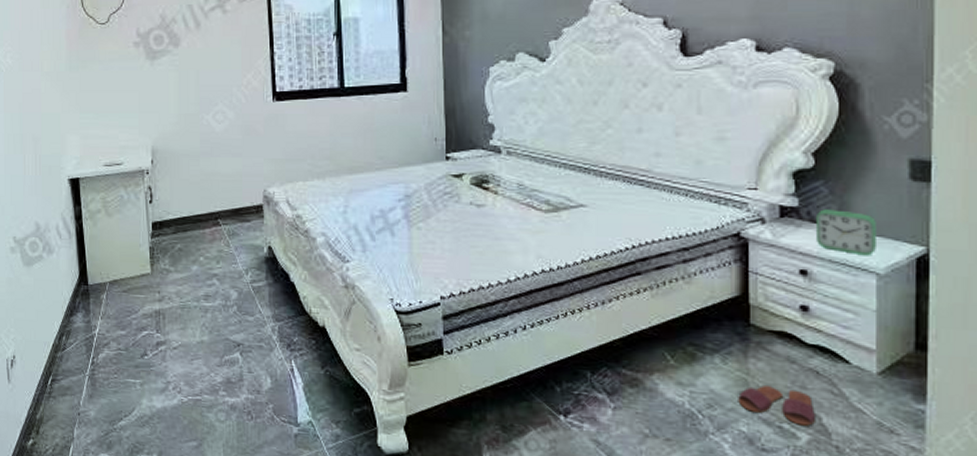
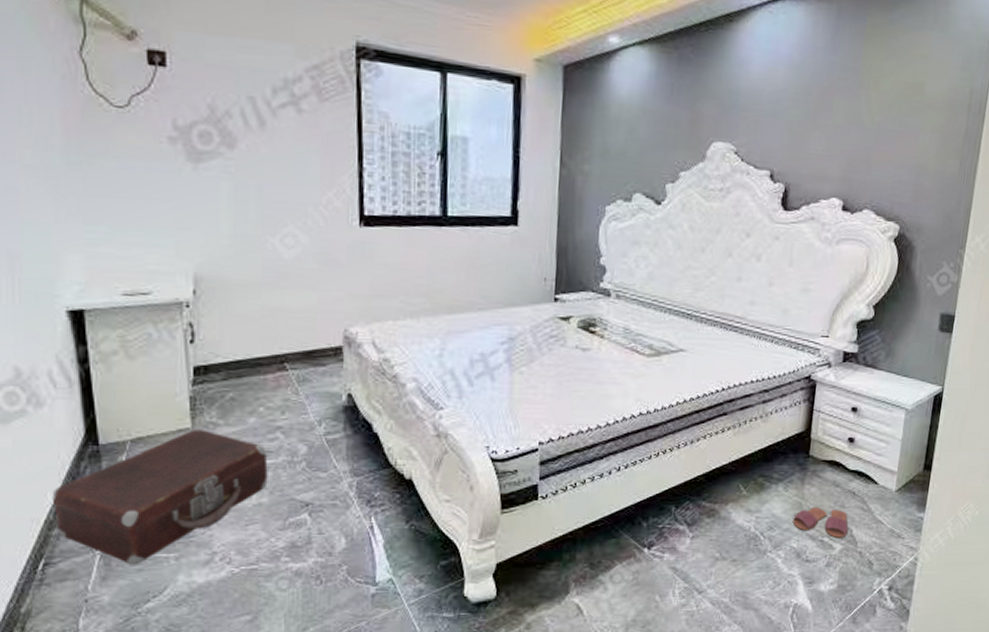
suitcase: none [57,274,208,387] -> present [52,429,268,565]
alarm clock: present [815,209,876,256] -> none [867,355,911,395]

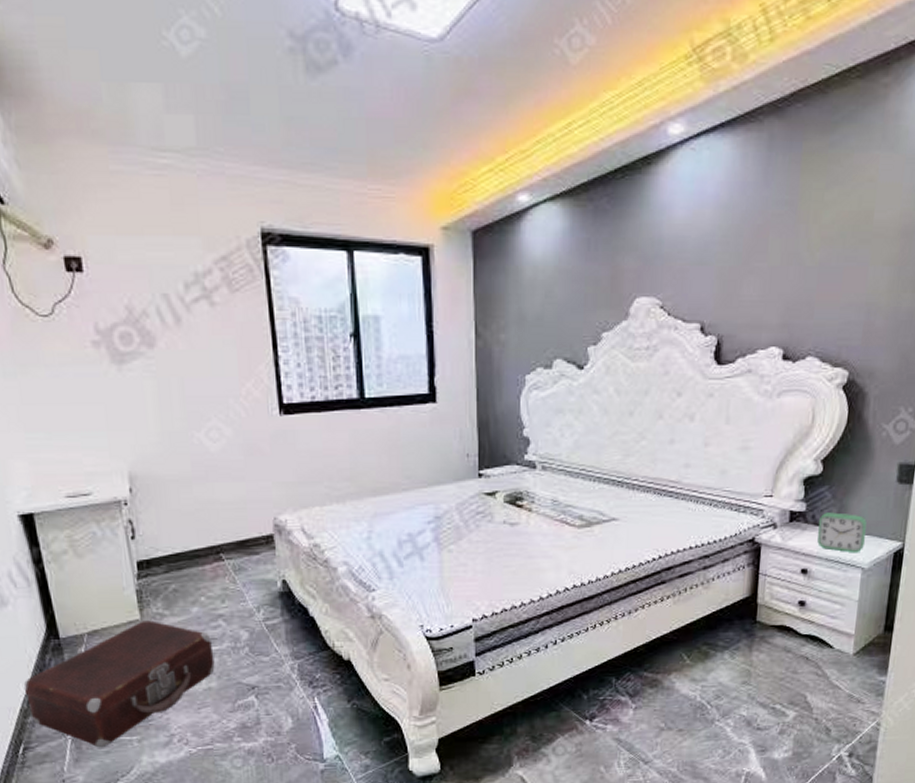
slippers: present [792,506,848,538] -> none [741,673,802,705]
alarm clock: none [867,355,911,395] -> present [817,512,867,553]

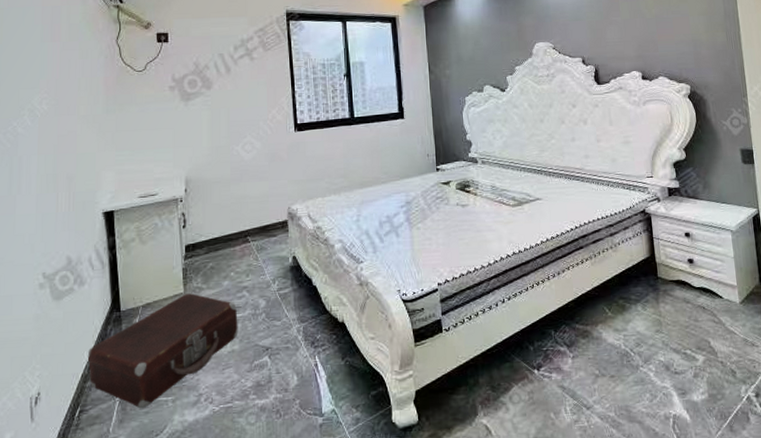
alarm clock: present [817,512,867,553] -> none [690,187,729,219]

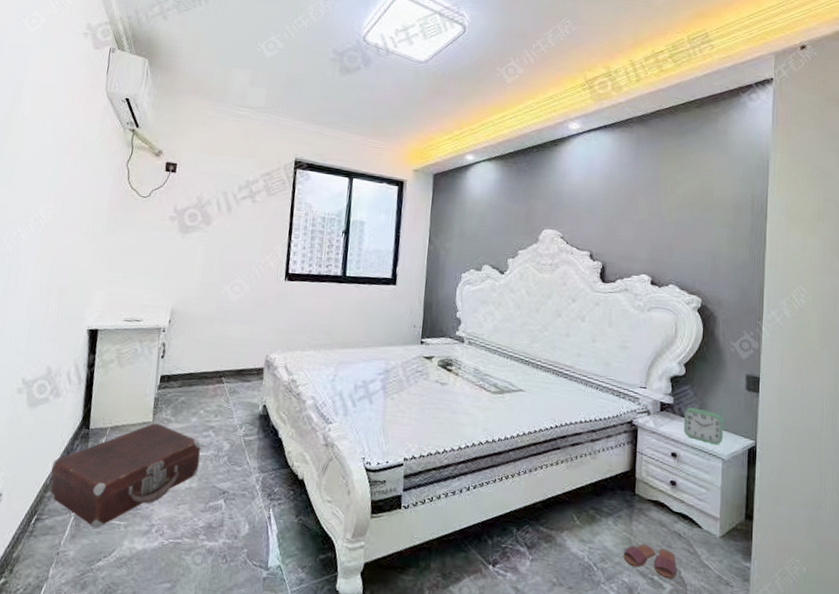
slippers: none [656,322,706,350] -> present [623,543,677,578]
alarm clock: none [690,187,729,219] -> present [683,407,723,445]

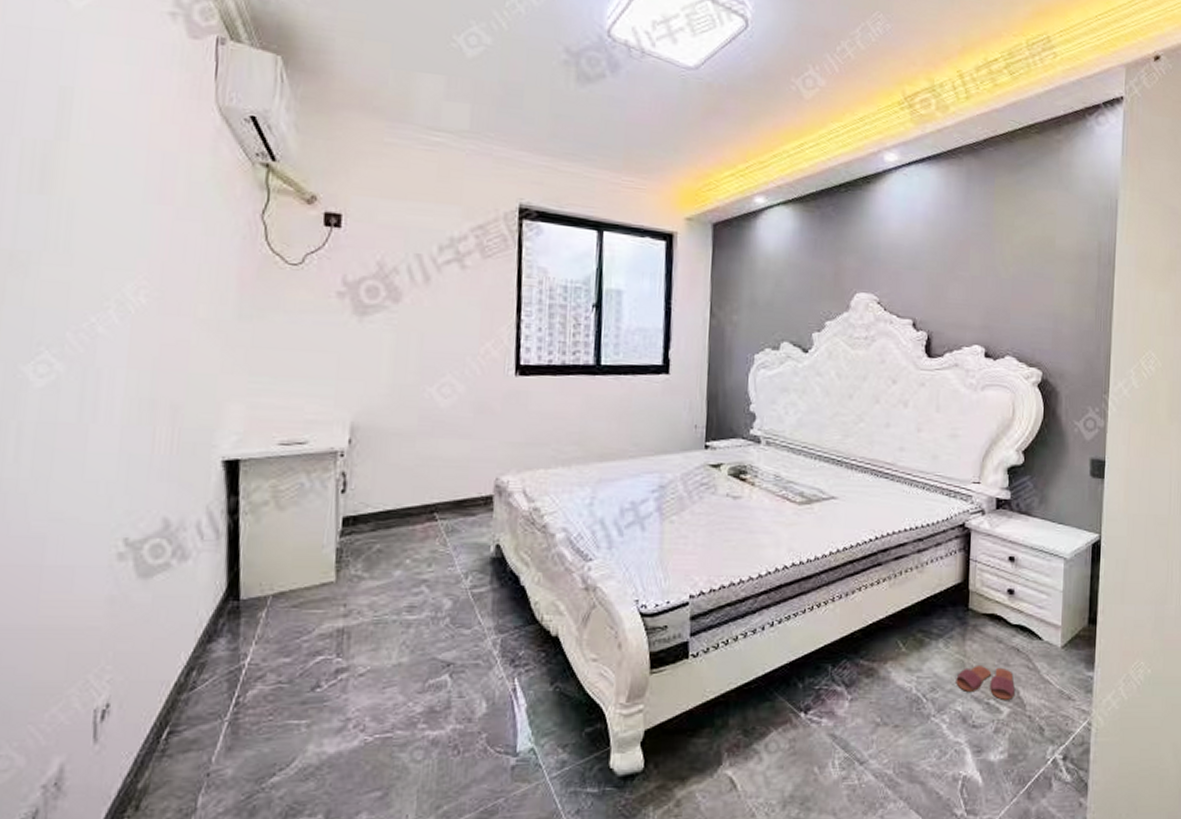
suitcase: present [50,423,201,528] -> none [184,583,411,734]
alarm clock: present [683,407,723,445] -> none [1022,502,1066,543]

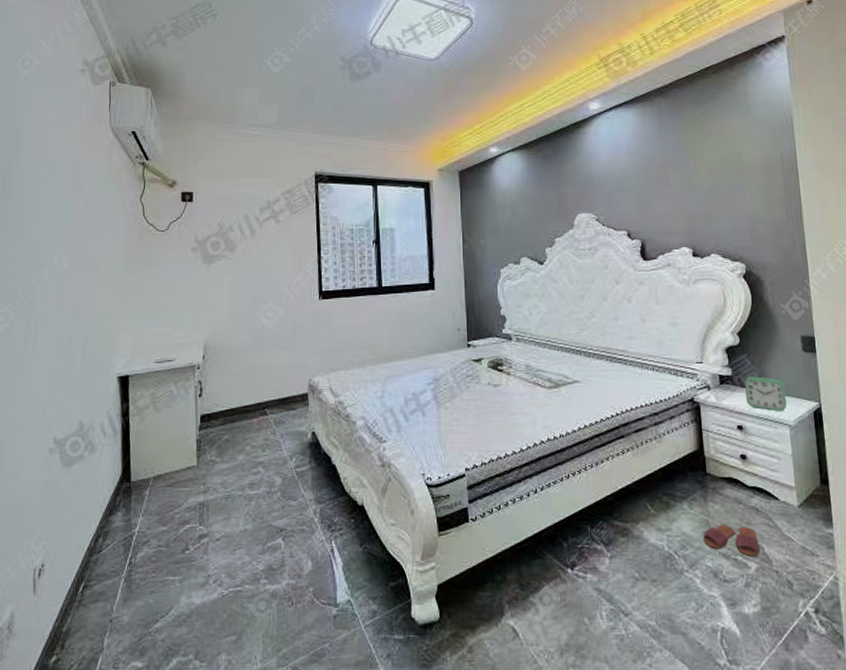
alarm clock: none [1022,502,1066,543] -> present [744,376,787,412]

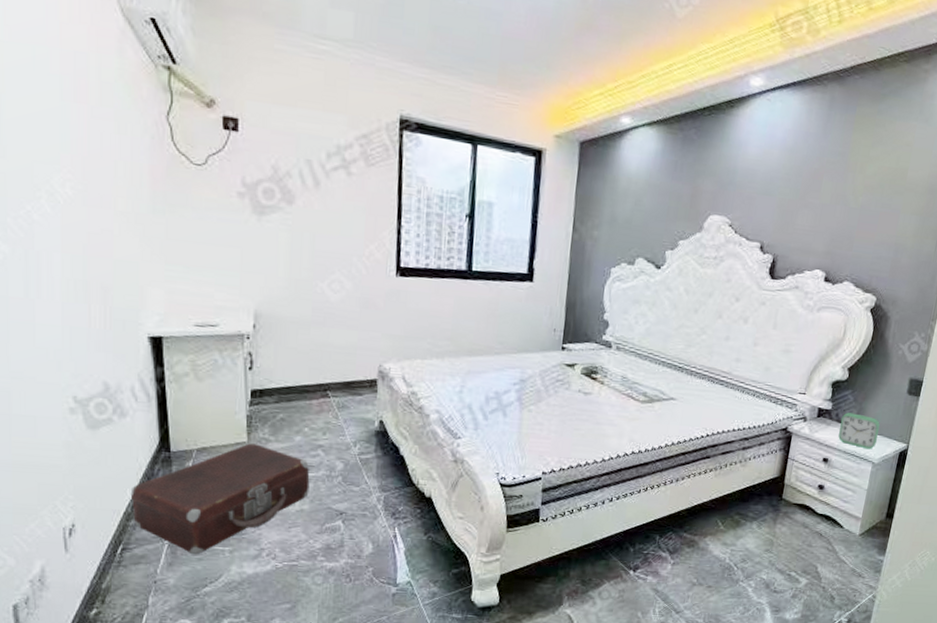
suitcase: none [94,466,252,588] -> present [130,443,310,555]
slippers: present [703,523,760,556] -> none [764,544,814,573]

